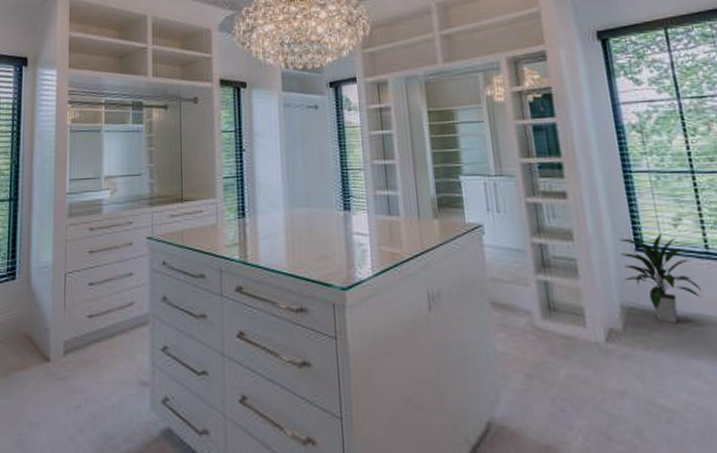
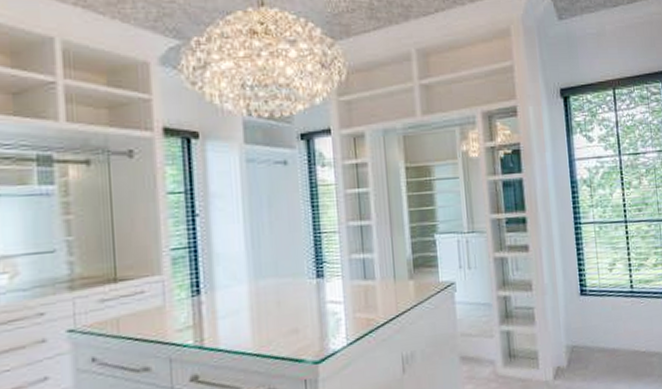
indoor plant: present [618,234,701,324] -> none [568,278,625,356]

